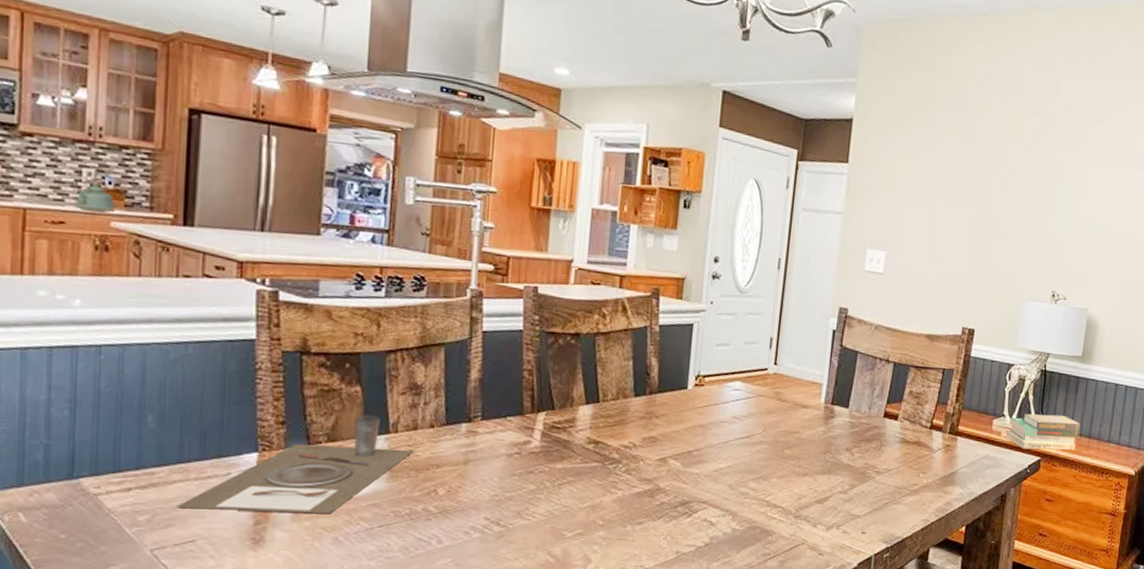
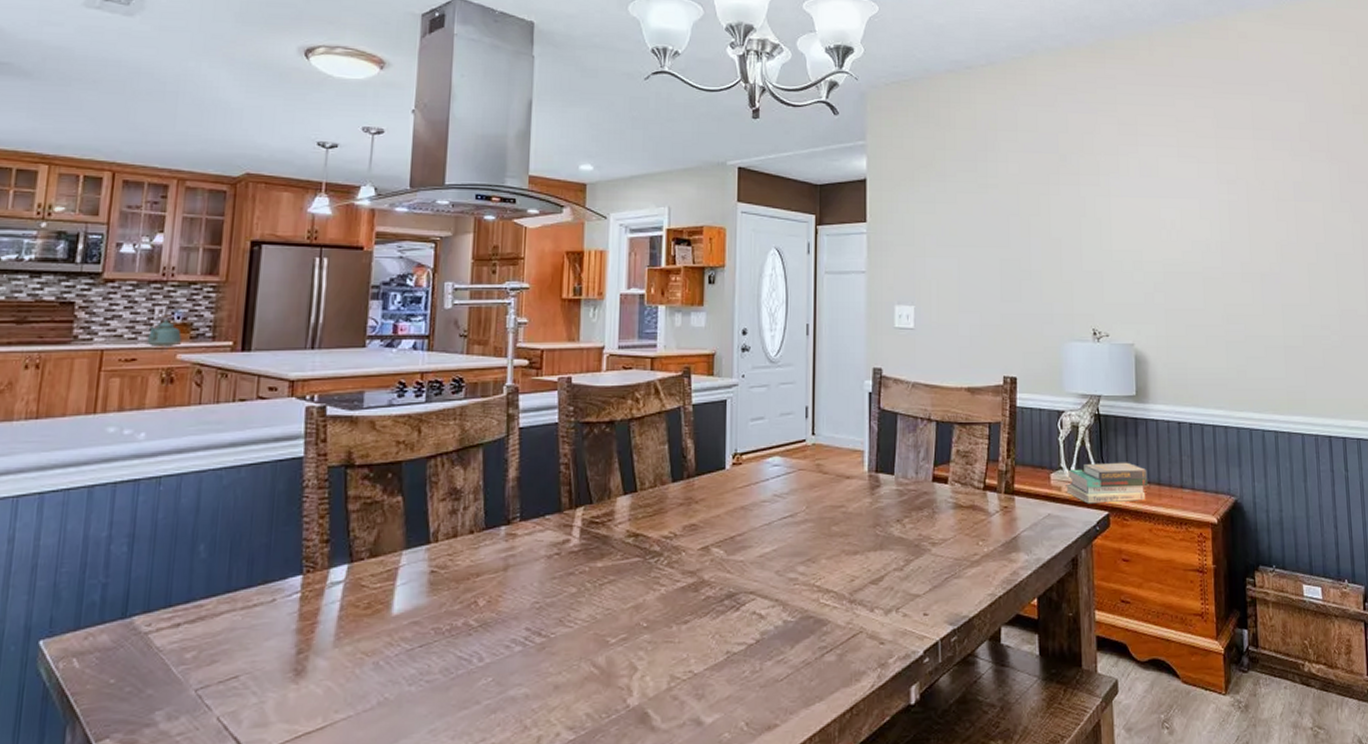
place setting: present [176,414,413,514] -> none [222,525,453,642]

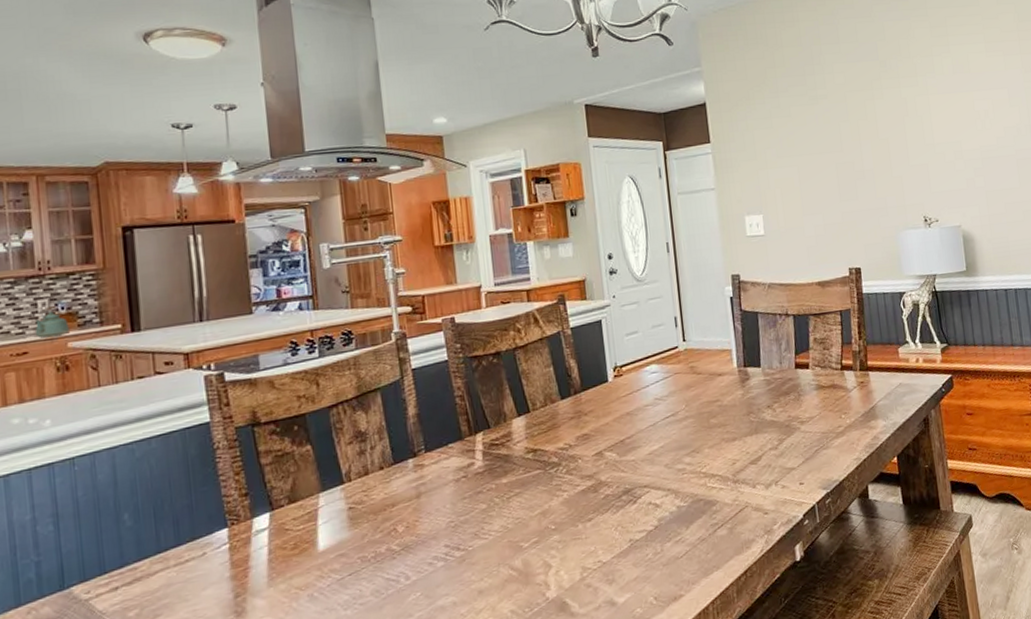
books: present [1066,462,1148,504] -> none [912,329,983,370]

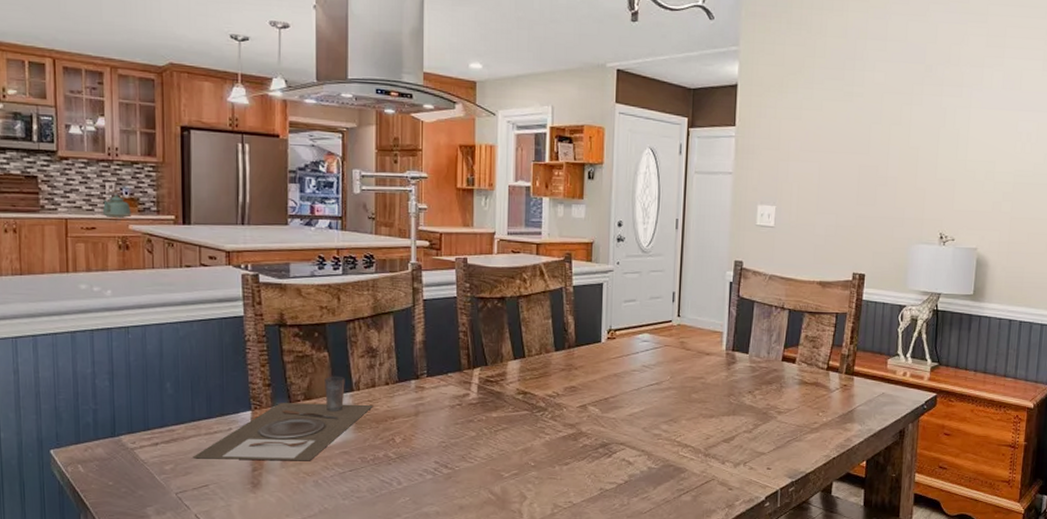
place setting: none [161,469,368,598] -> present [192,376,373,461]

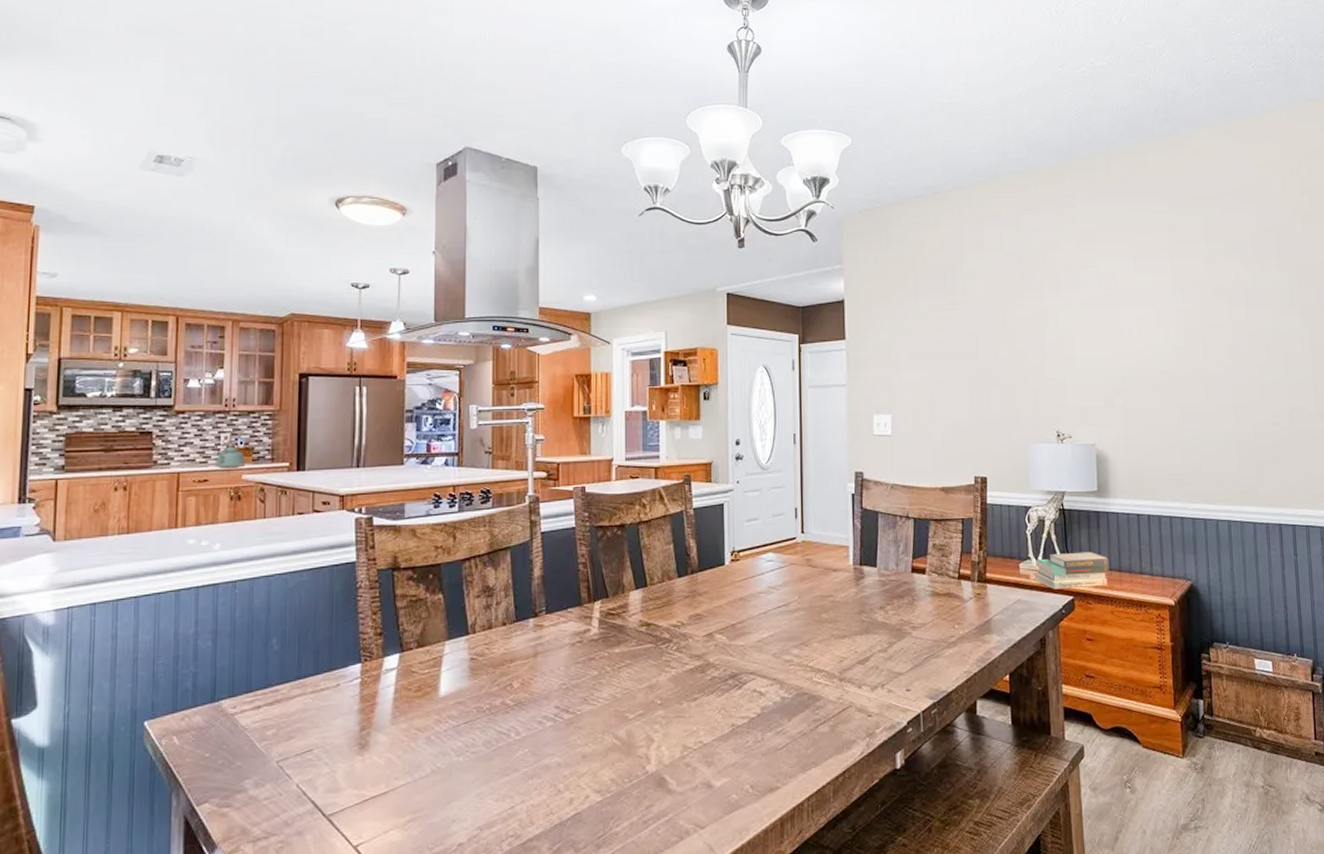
place setting: present [192,376,373,461] -> none [297,619,490,721]
books: none [900,352,975,387] -> present [1034,551,1110,590]

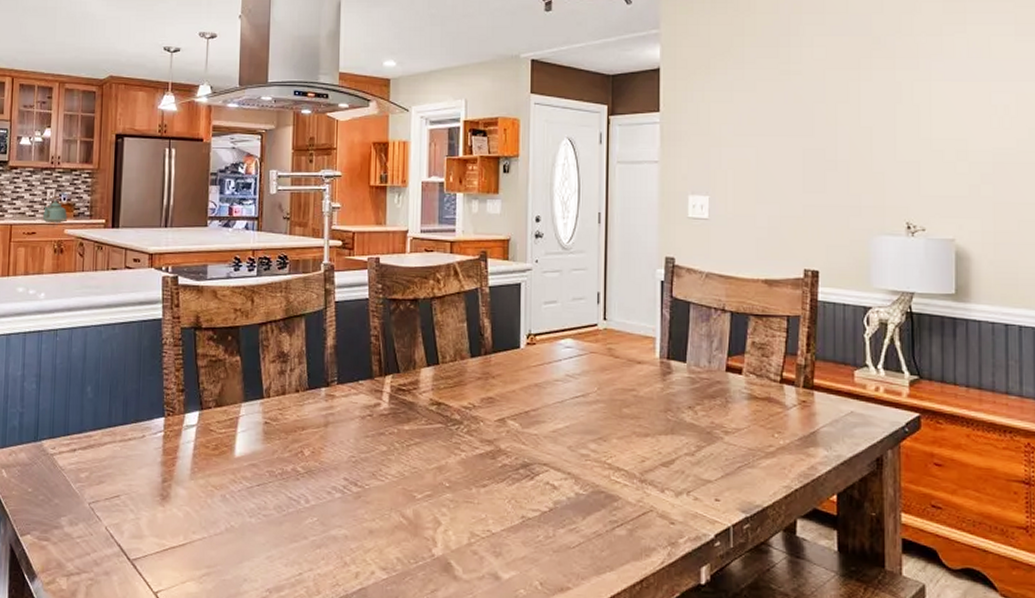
books: present [1034,551,1110,590] -> none [871,363,967,405]

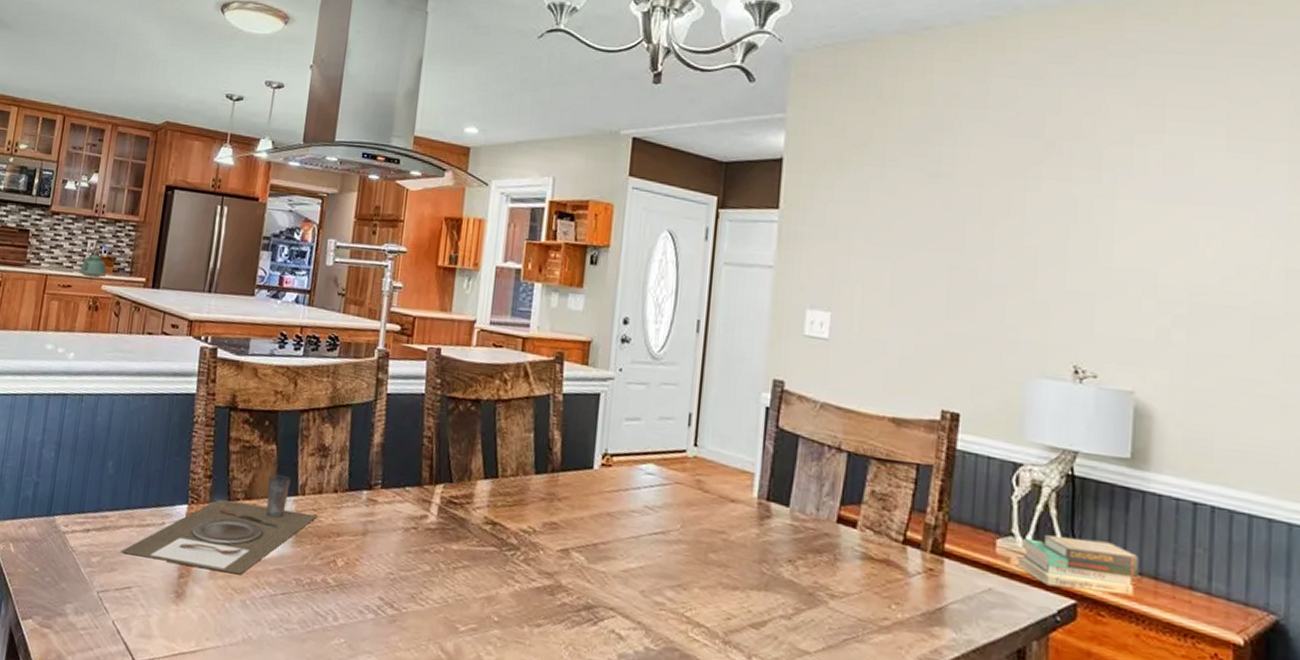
place setting: none [107,381,283,474] -> present [120,474,317,575]
books: none [871,363,967,405] -> present [1016,535,1139,596]

